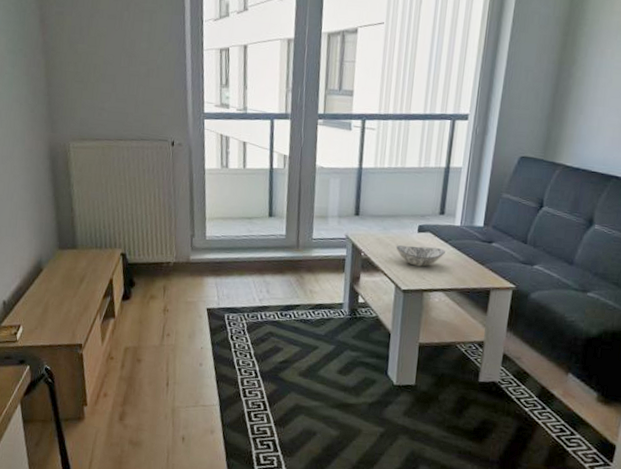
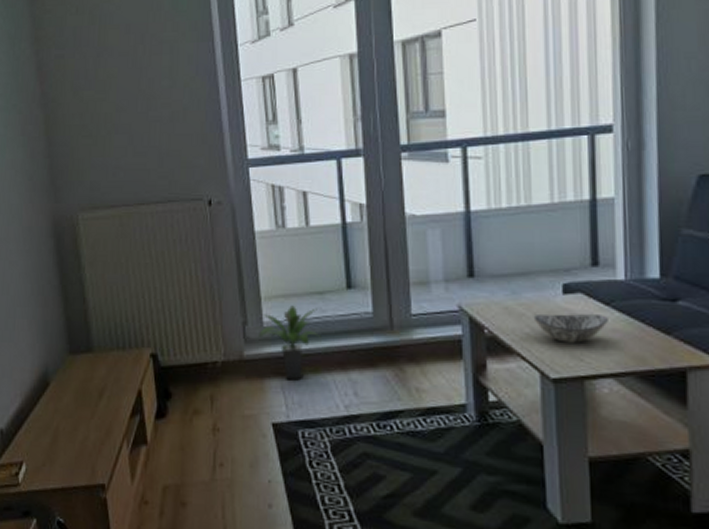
potted plant: none [202,225,248,280] -> present [259,305,322,381]

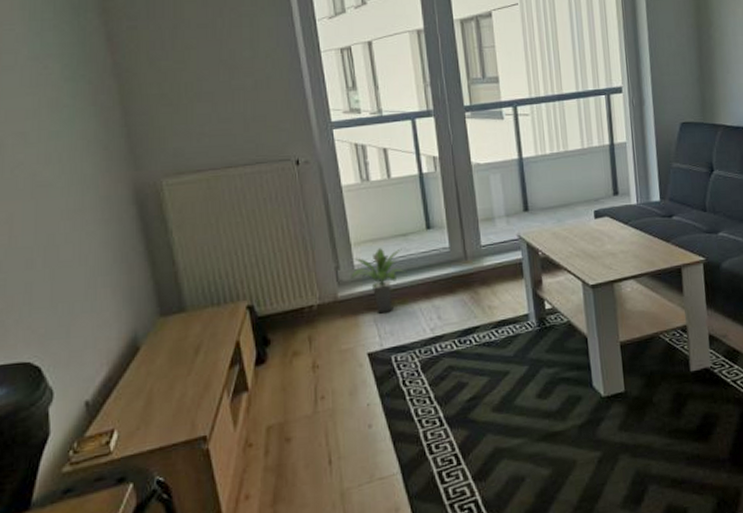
decorative bowl: present [533,313,608,343] -> none [574,231,628,256]

